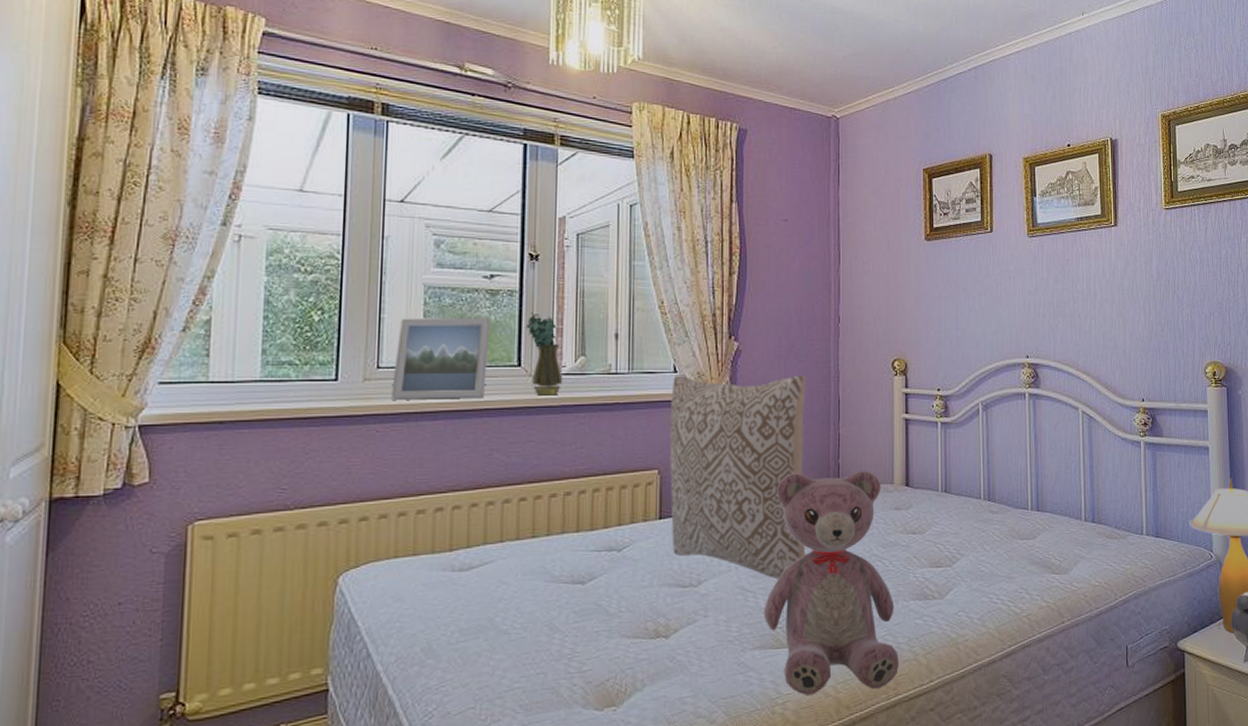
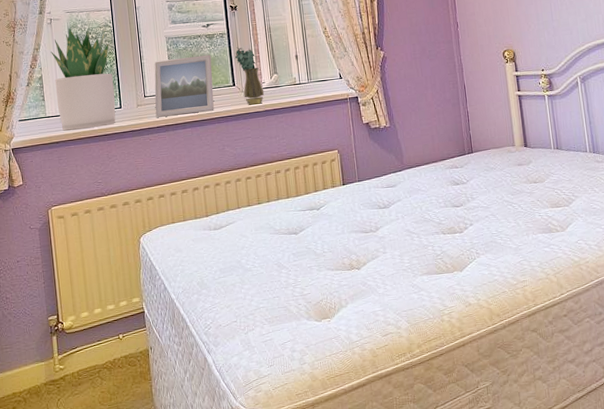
planter: none [229,251,333,407] -> present [51,24,116,131]
pillow: present [670,375,806,580] -> none [340,70,453,224]
teddy bear: present [763,470,899,695] -> none [425,137,535,307]

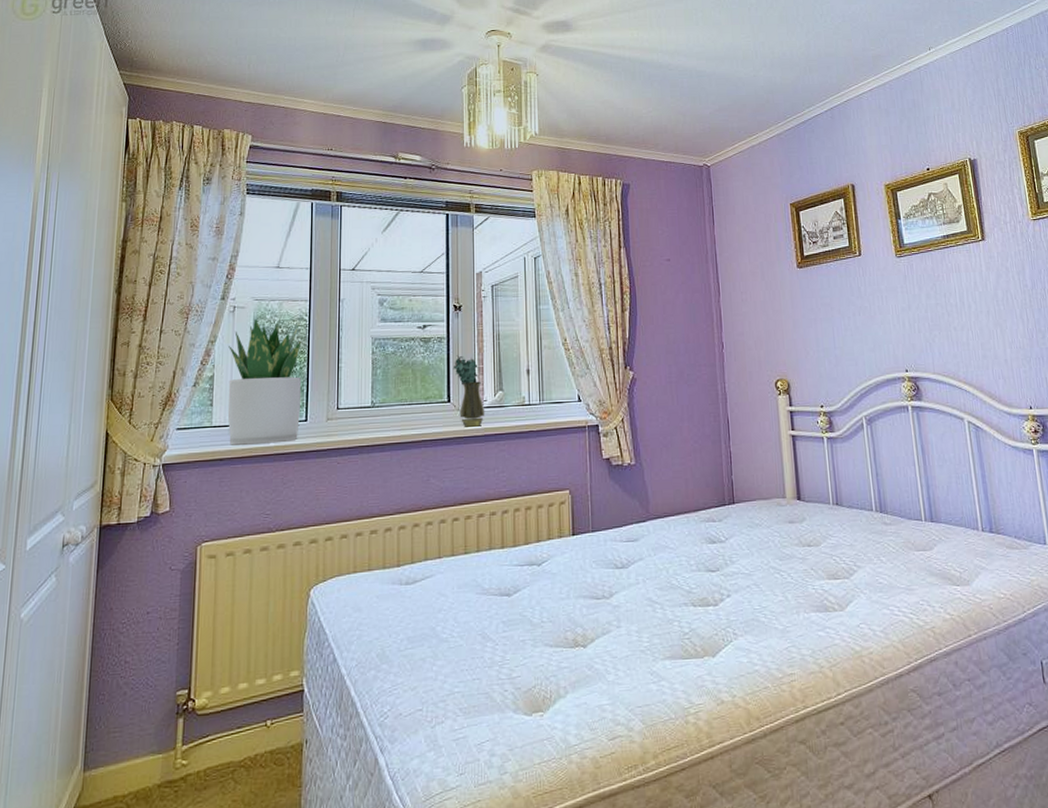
picture frame: present [153,54,214,118] -> none [348,362,424,436]

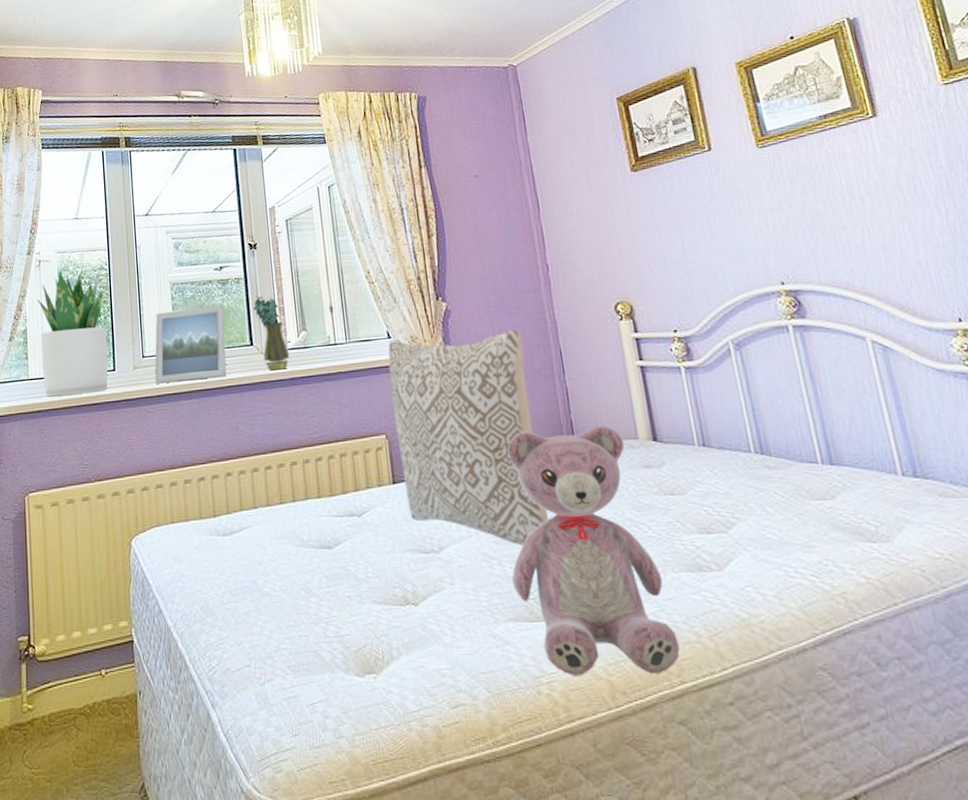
picture frame: none [348,362,424,436] -> present [154,304,227,384]
pillow: none [577,398,707,592] -> present [388,329,549,546]
teddy bear: none [671,485,805,706] -> present [507,425,680,676]

